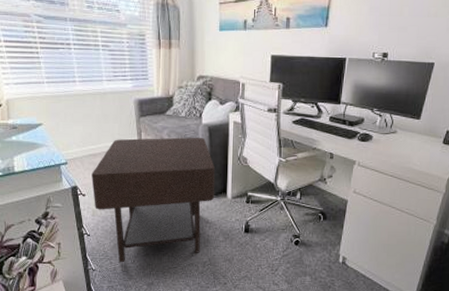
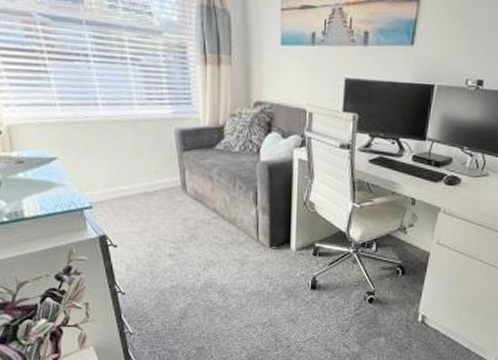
side table: present [91,137,215,263] -> none [124,177,277,325]

